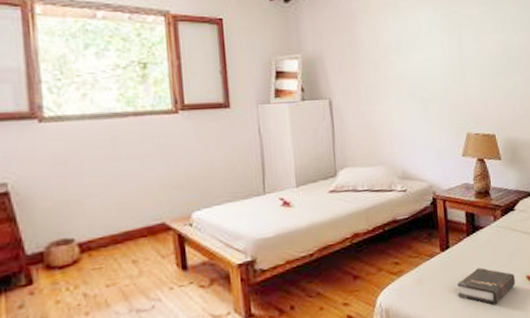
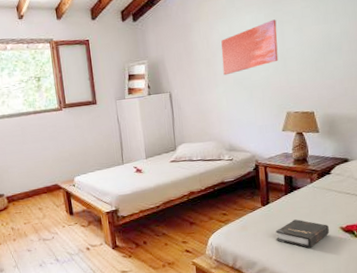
wall art: none [392,22,457,83] -> present [221,19,279,76]

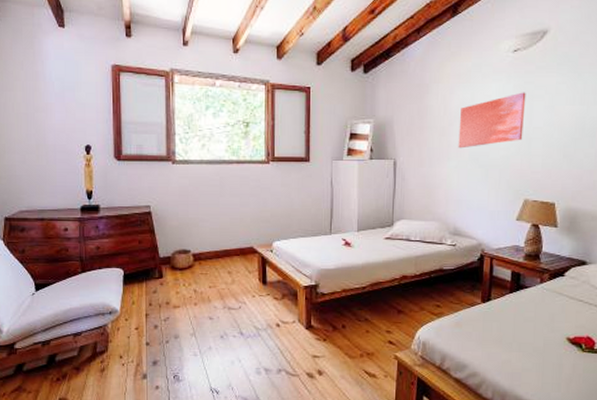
hardback book: present [276,219,330,249] -> none [493,322,555,358]

